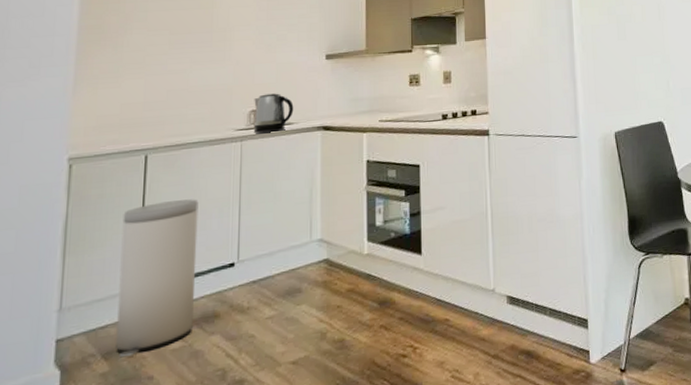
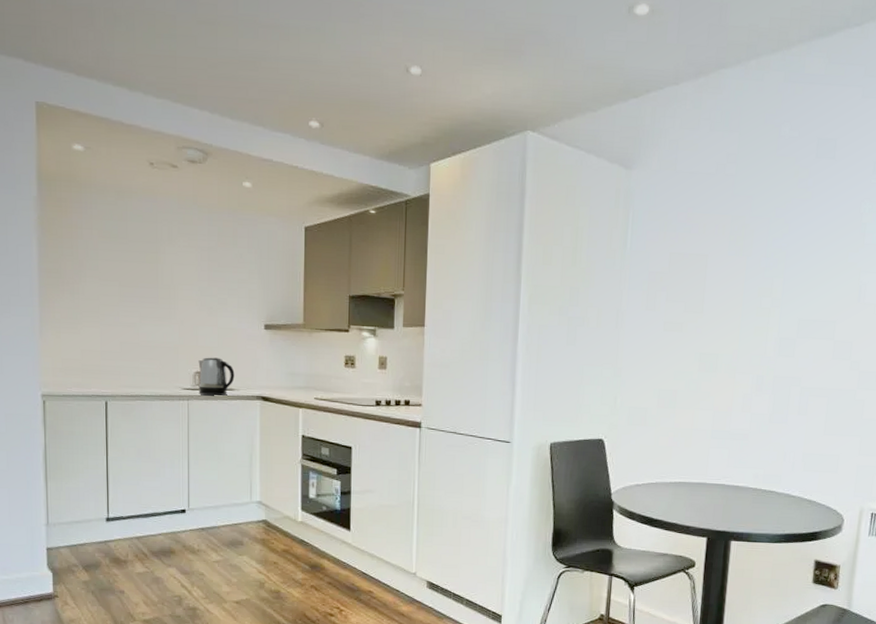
pedal bin: present [116,199,199,358] -> none [91,446,154,572]

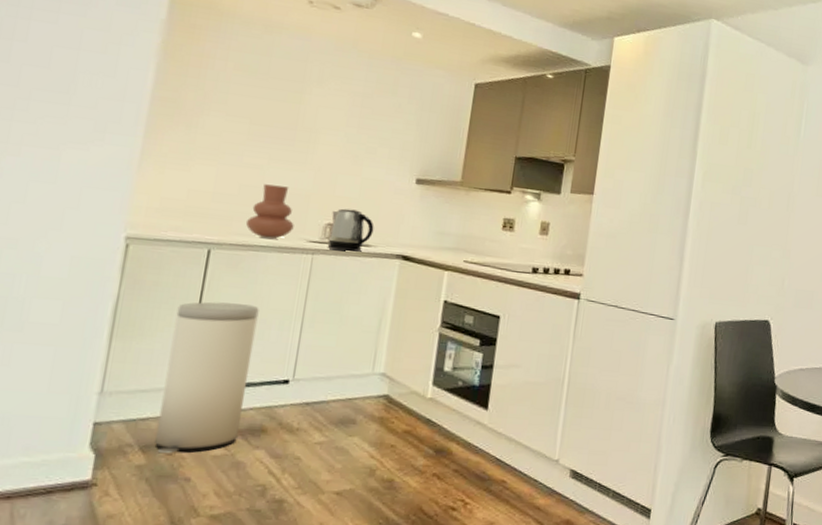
pedal bin: none [91,446,154,572] -> present [155,302,259,454]
vase: none [130,340,169,388] -> present [245,184,294,239]

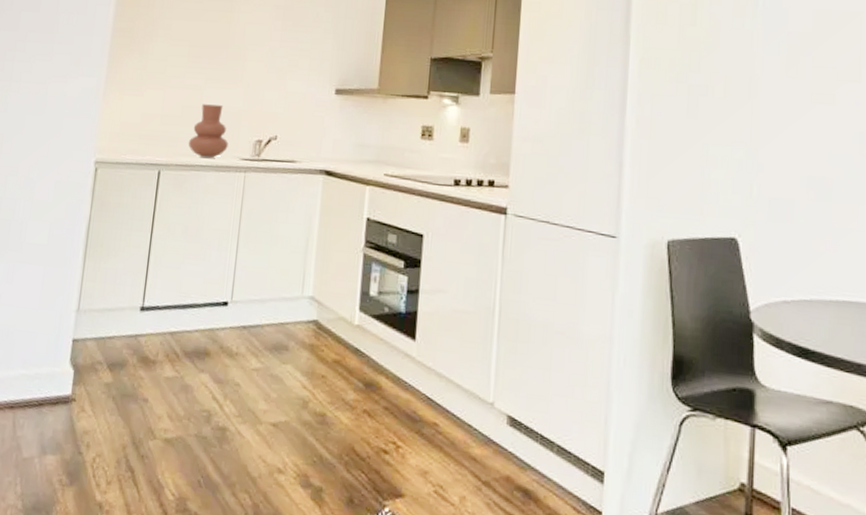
pedal bin: present [155,302,259,454] -> none [119,222,201,374]
kettle: present [327,208,374,252] -> none [257,124,299,168]

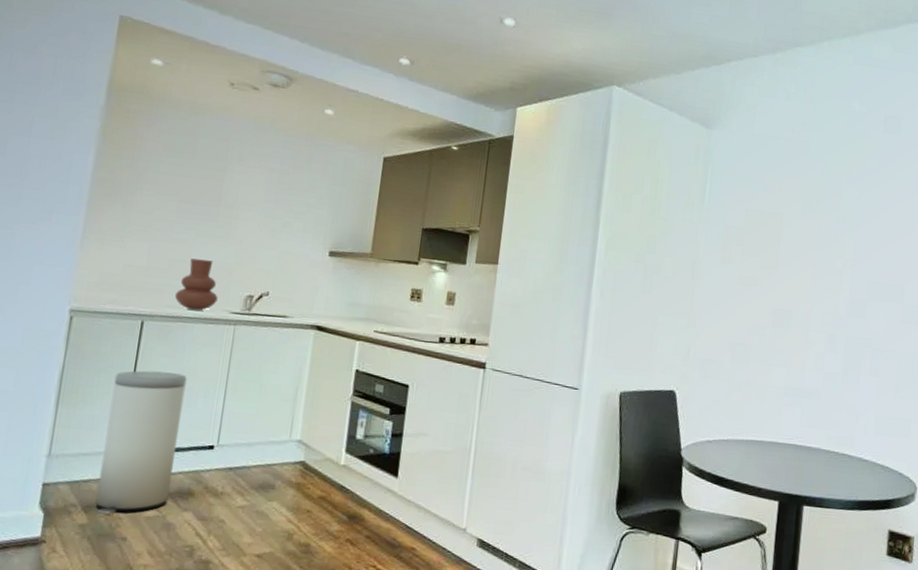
pedal bin: none [119,222,201,374] -> present [95,370,187,515]

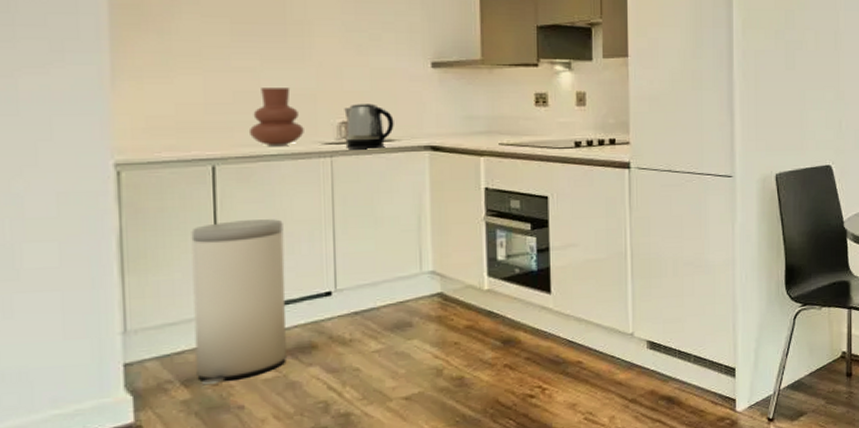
kettle: none [247,281,291,323] -> present [344,104,394,150]

